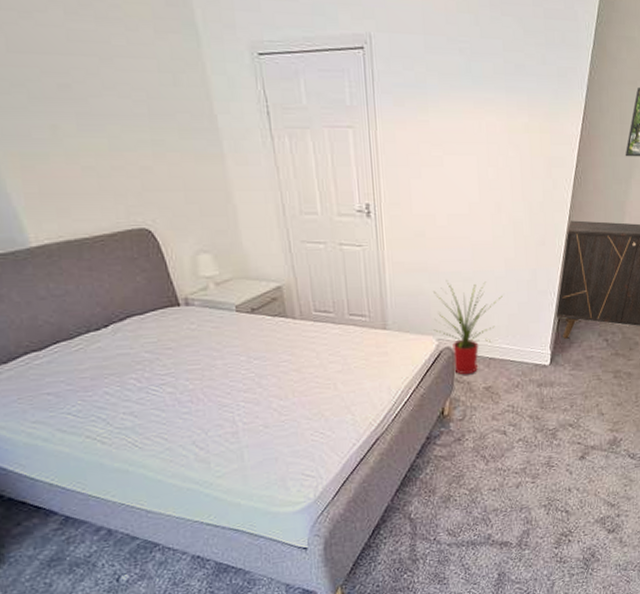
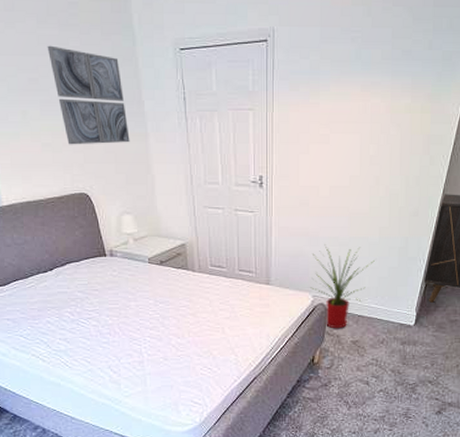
wall art: none [80,43,202,169] -> present [47,45,130,145]

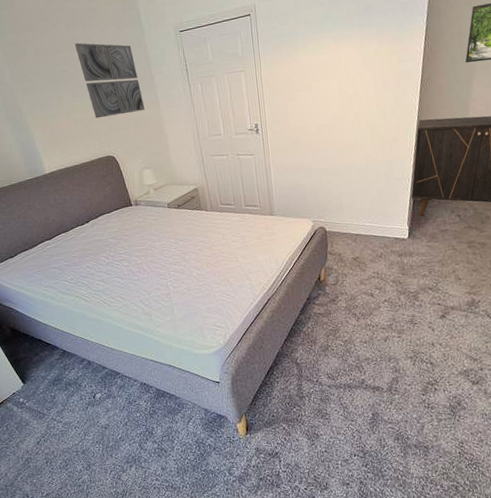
house plant: present [310,244,375,329] -> none [308,174,364,249]

